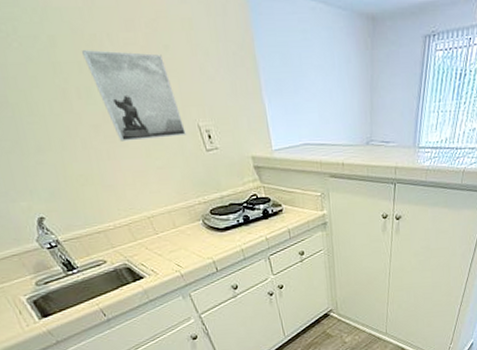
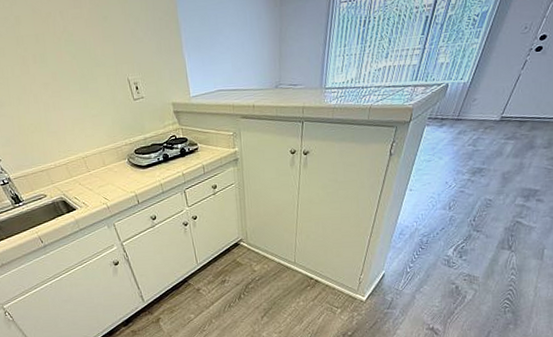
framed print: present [82,50,186,142] -> none [40,24,117,96]

